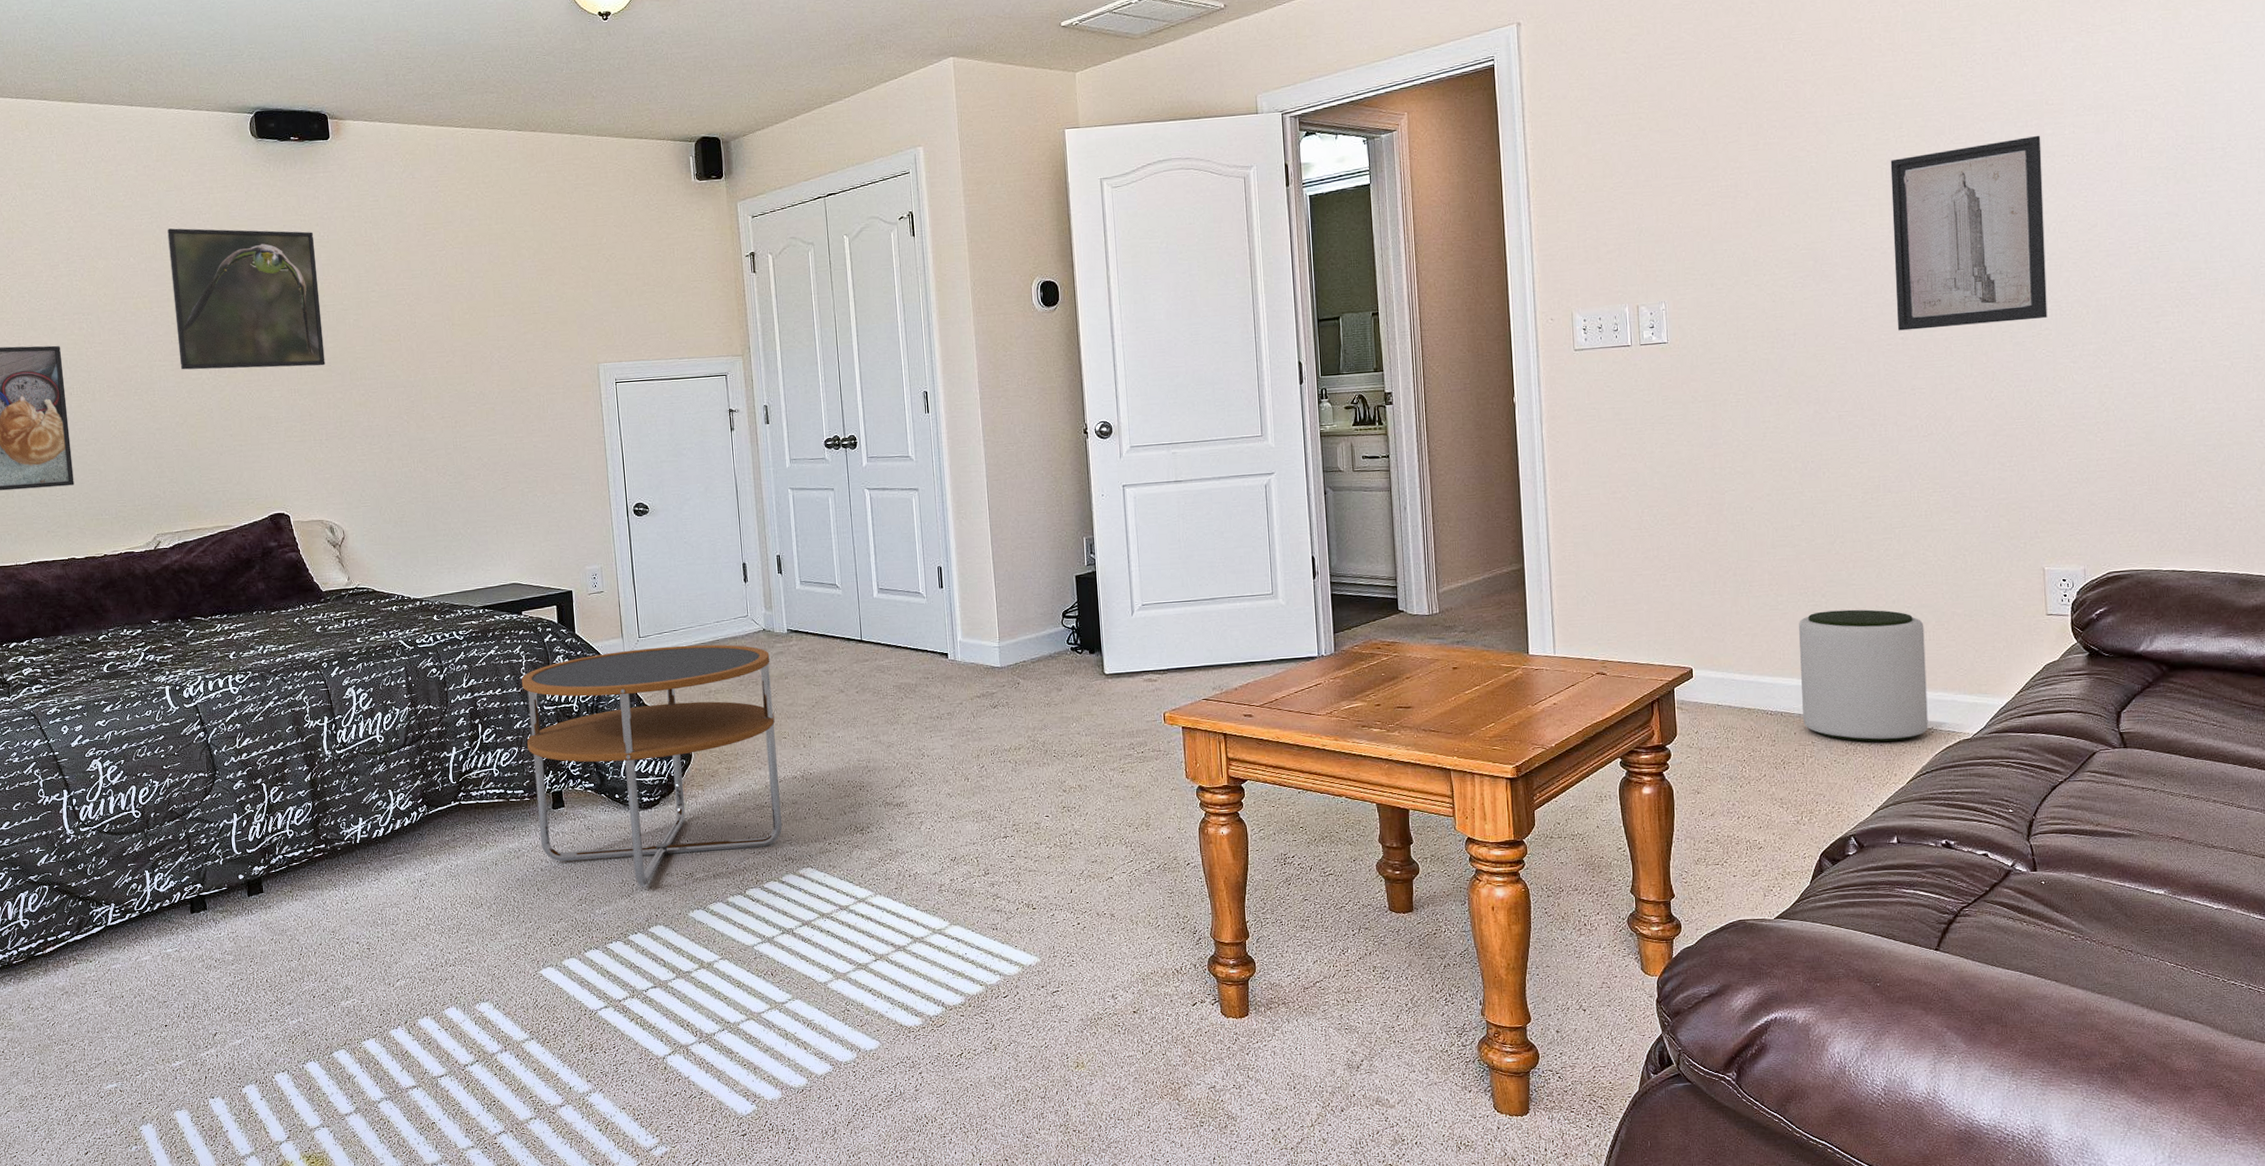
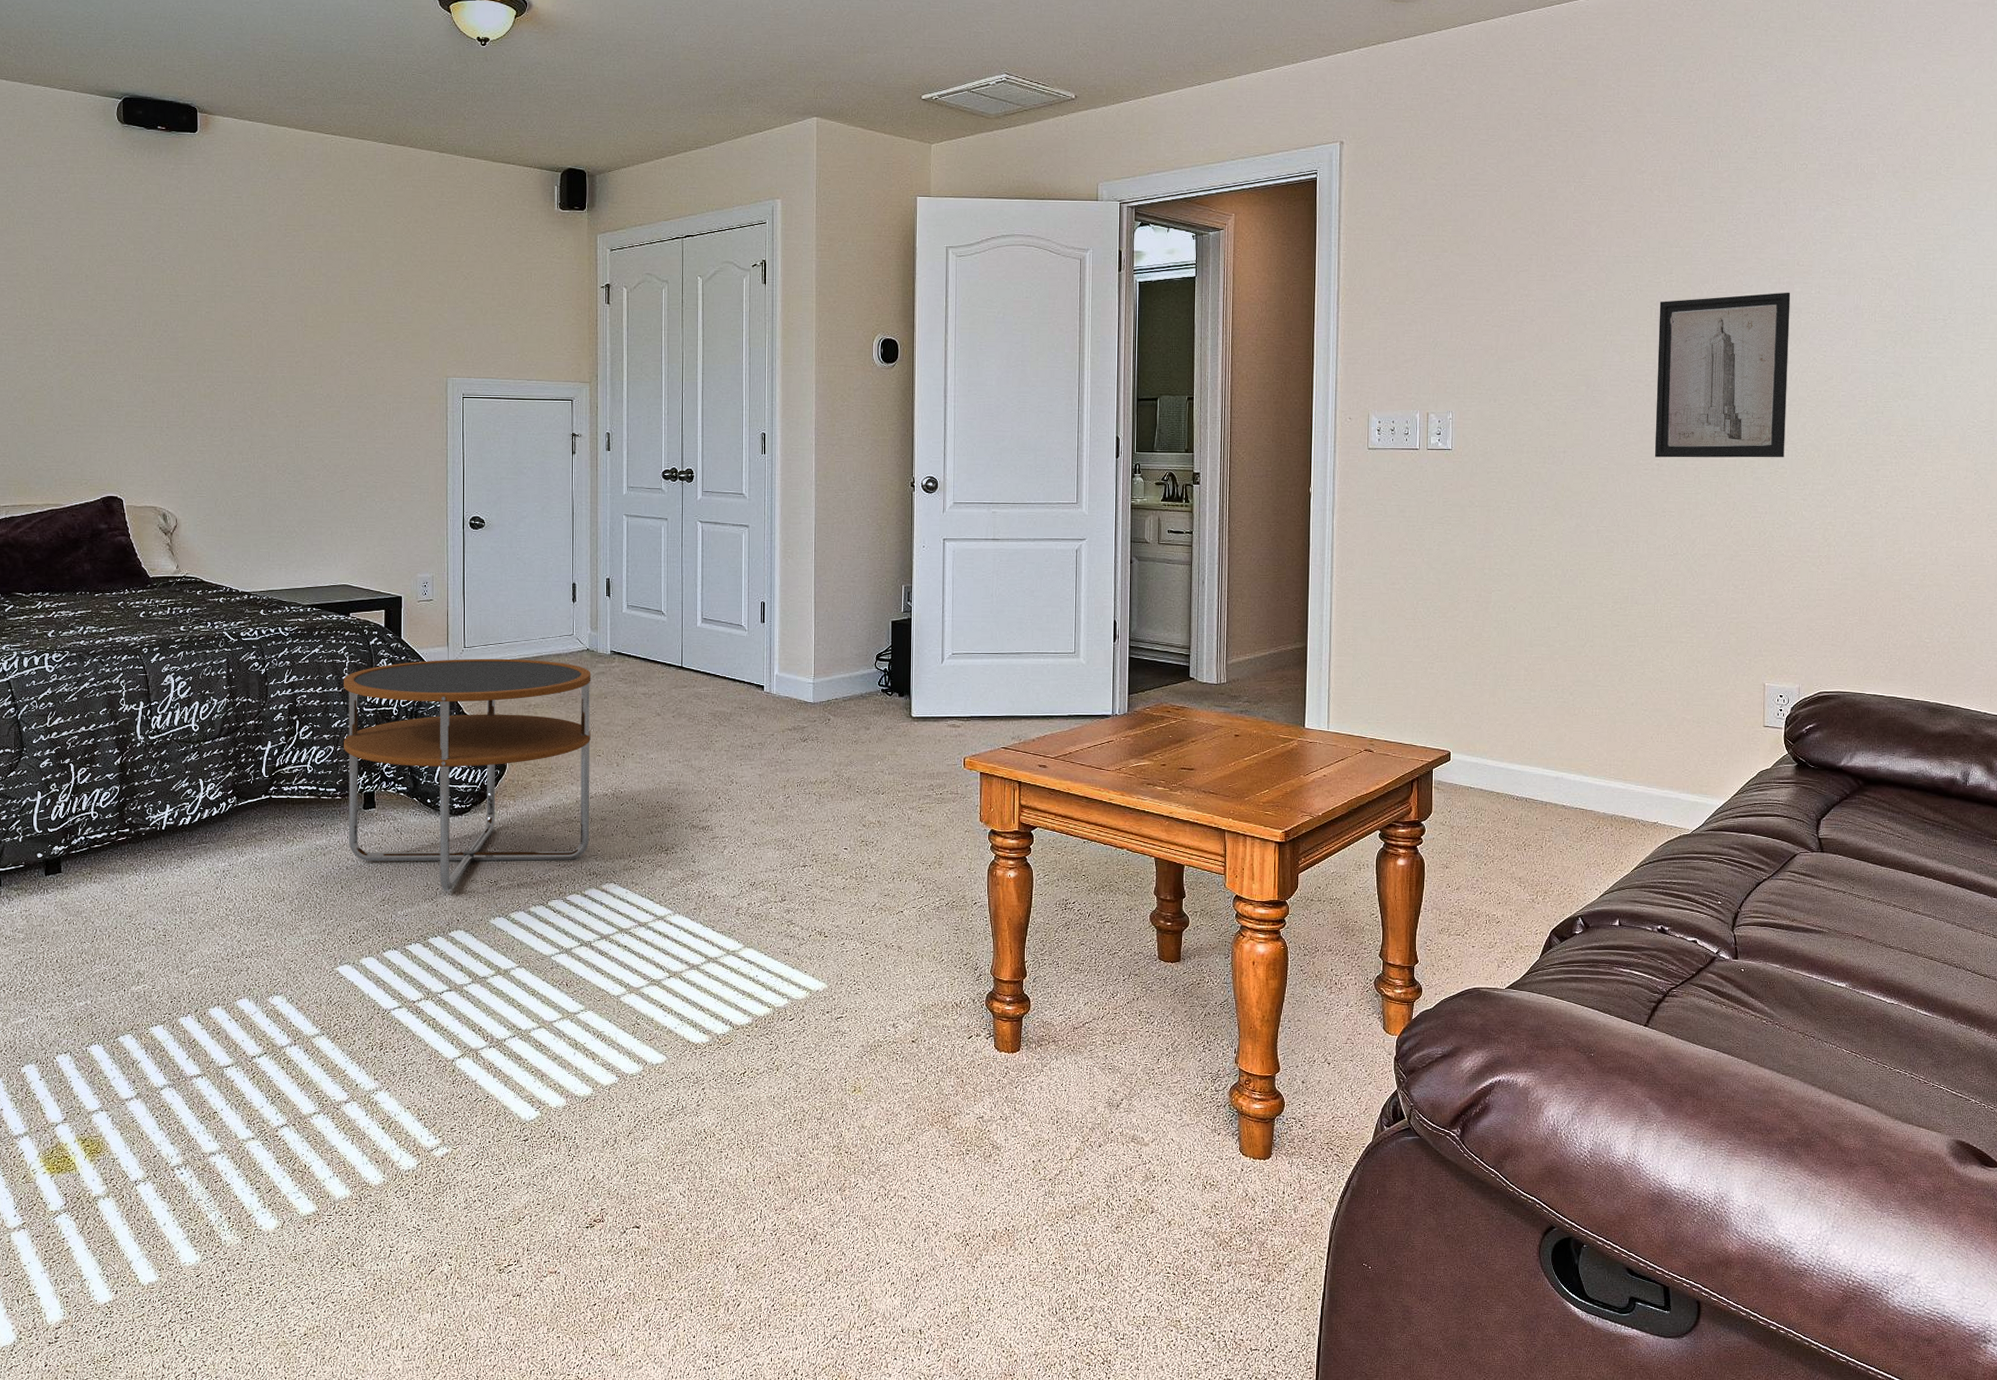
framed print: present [167,228,326,370] -> none [22,204,173,355]
plant pot: present [1798,609,1928,742] -> none [1545,708,1657,832]

